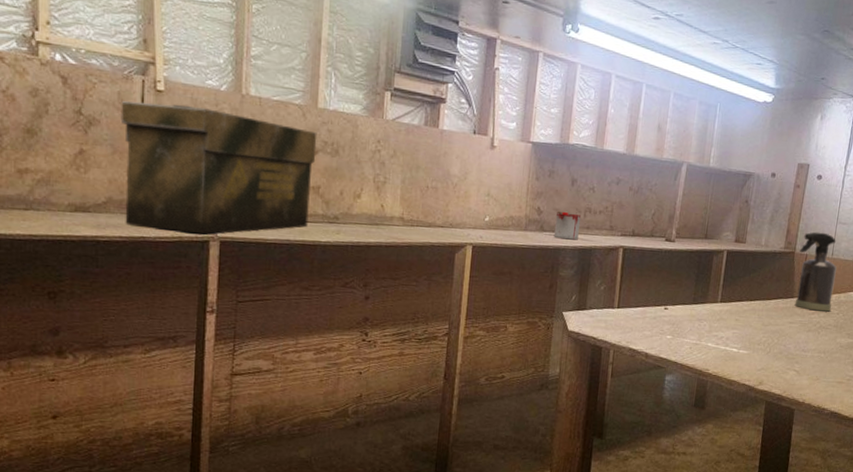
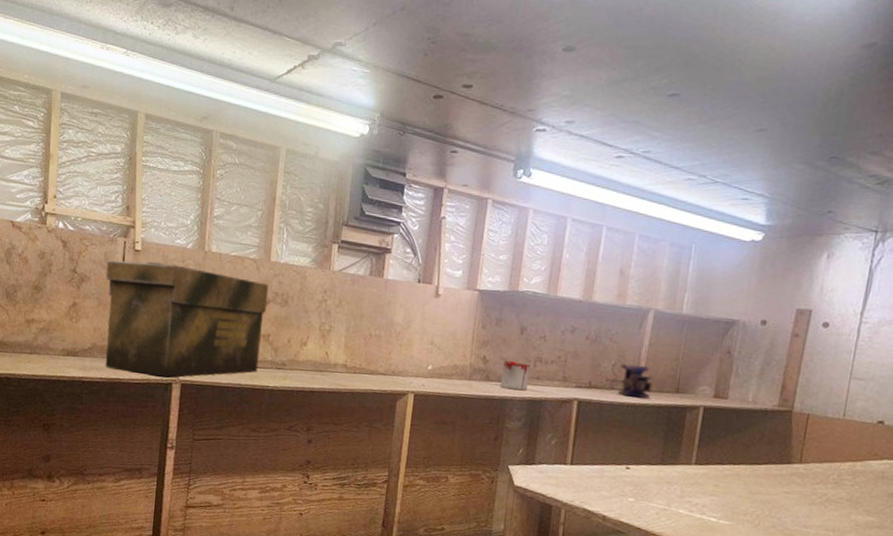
bench vise: none [647,212,686,245] -> present [605,363,653,398]
spray bottle: present [794,232,837,312] -> none [792,388,850,483]

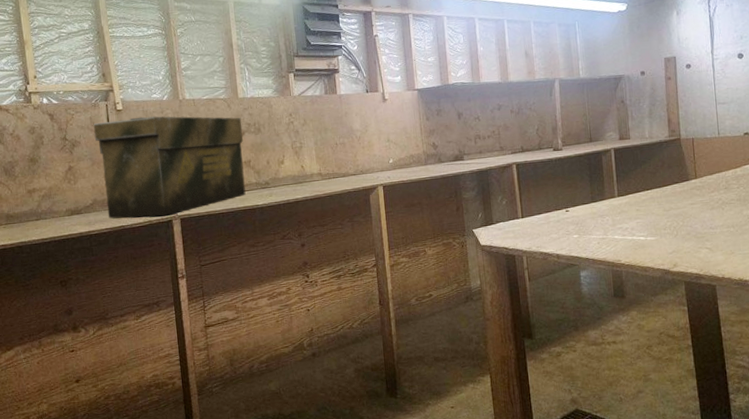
paint can: present [500,360,531,391] -> none [450,142,474,167]
bench vise: present [605,363,653,398] -> none [534,126,571,153]

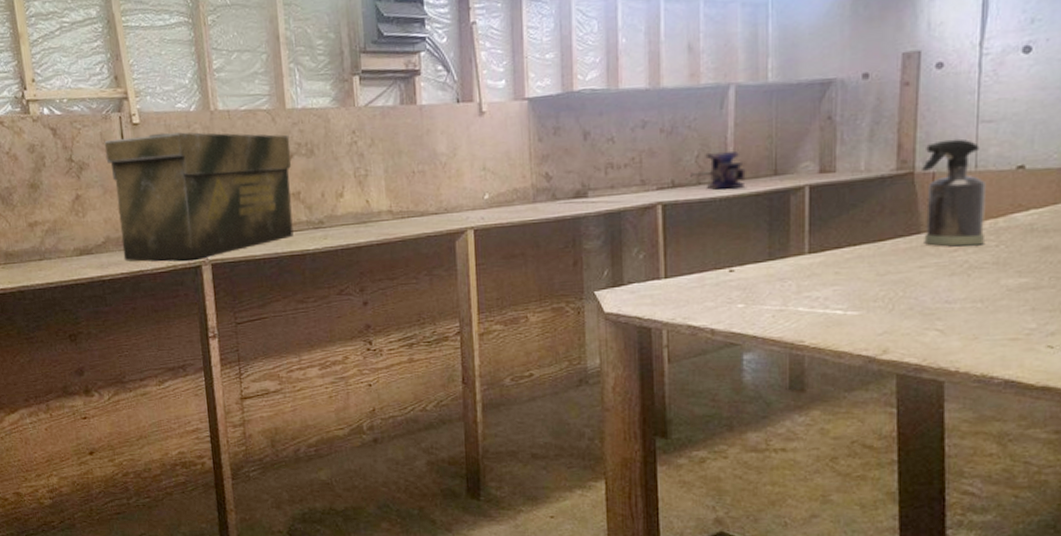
bench vise: none [534,126,571,153] -> present [690,151,746,190]
spray bottle: none [685,115,730,189] -> present [922,138,986,247]

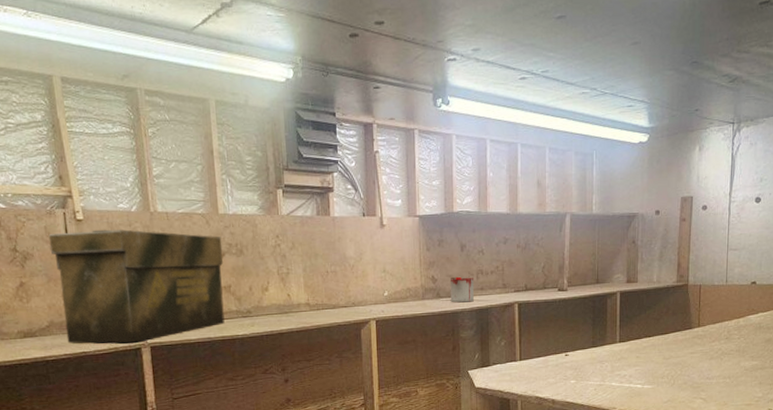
paint can: none [569,172,602,206] -> present [450,276,475,303]
bench vise: present [690,151,746,190] -> none [538,264,577,294]
spray bottle: present [922,138,986,247] -> none [693,261,732,339]

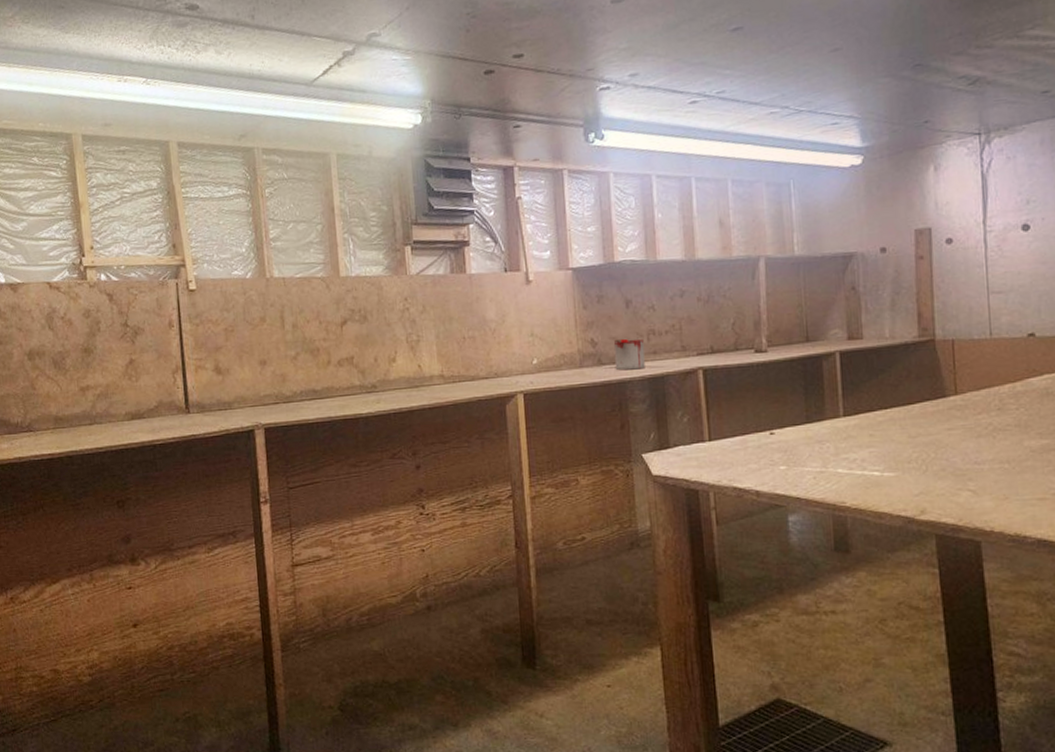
ammunition box: present [48,229,225,344] -> none [160,298,347,426]

